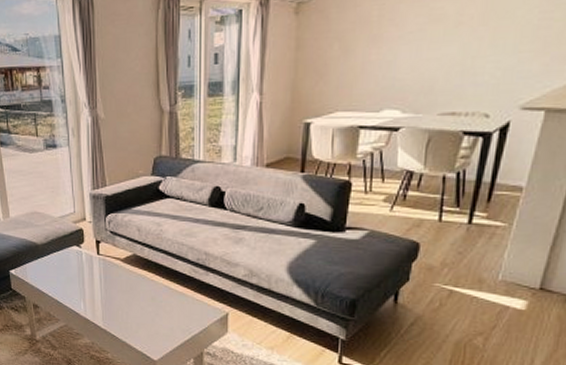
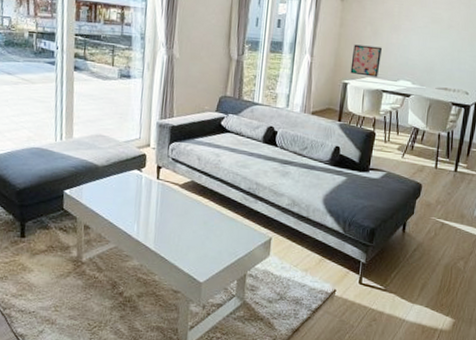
wall art: none [313,68,357,111] -> present [350,44,383,77]

